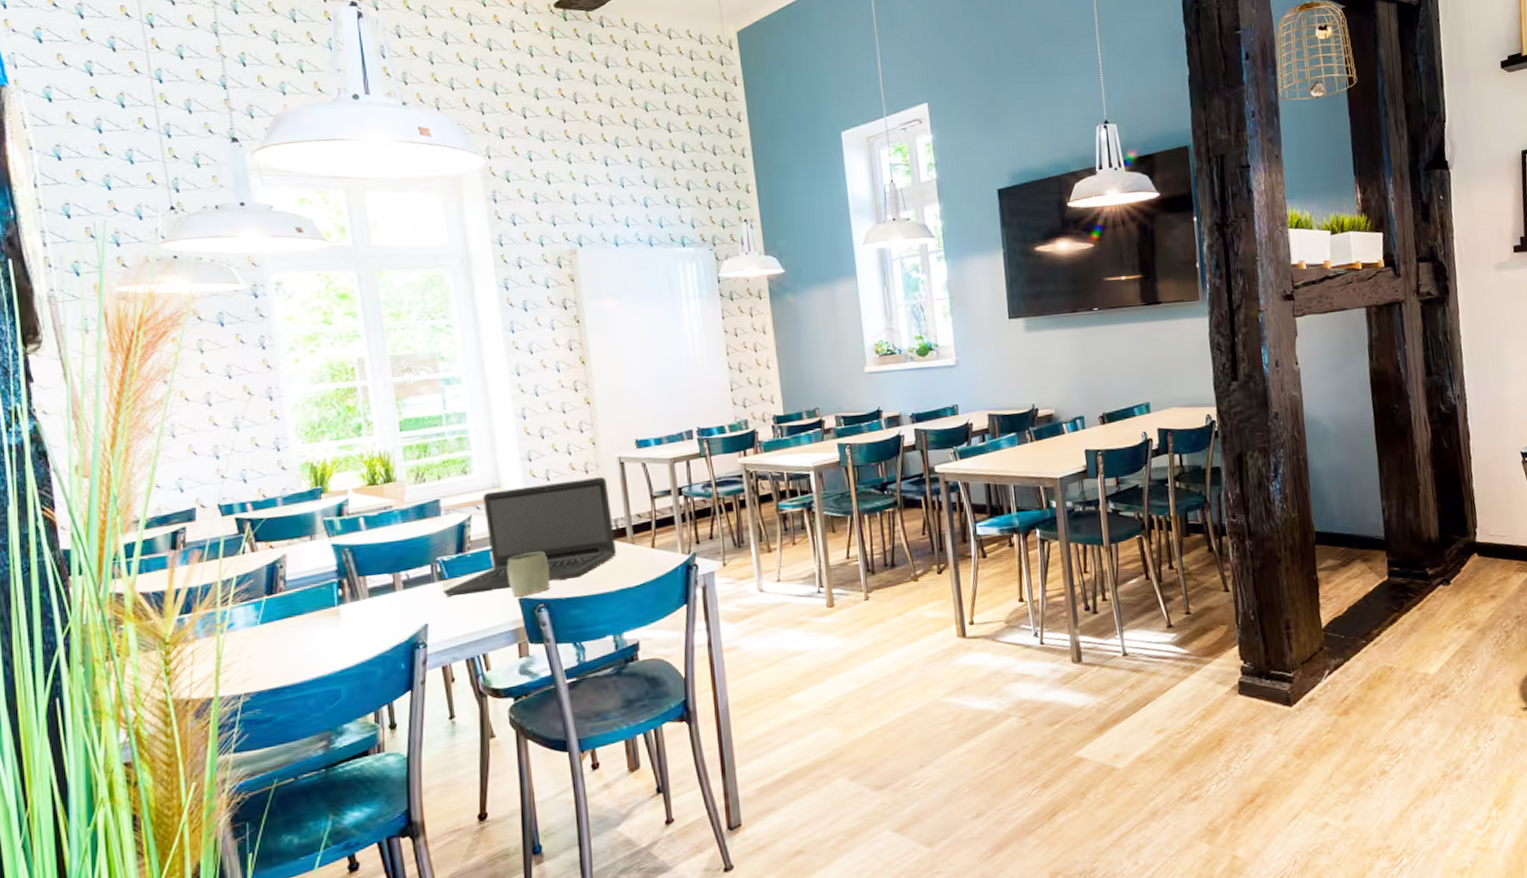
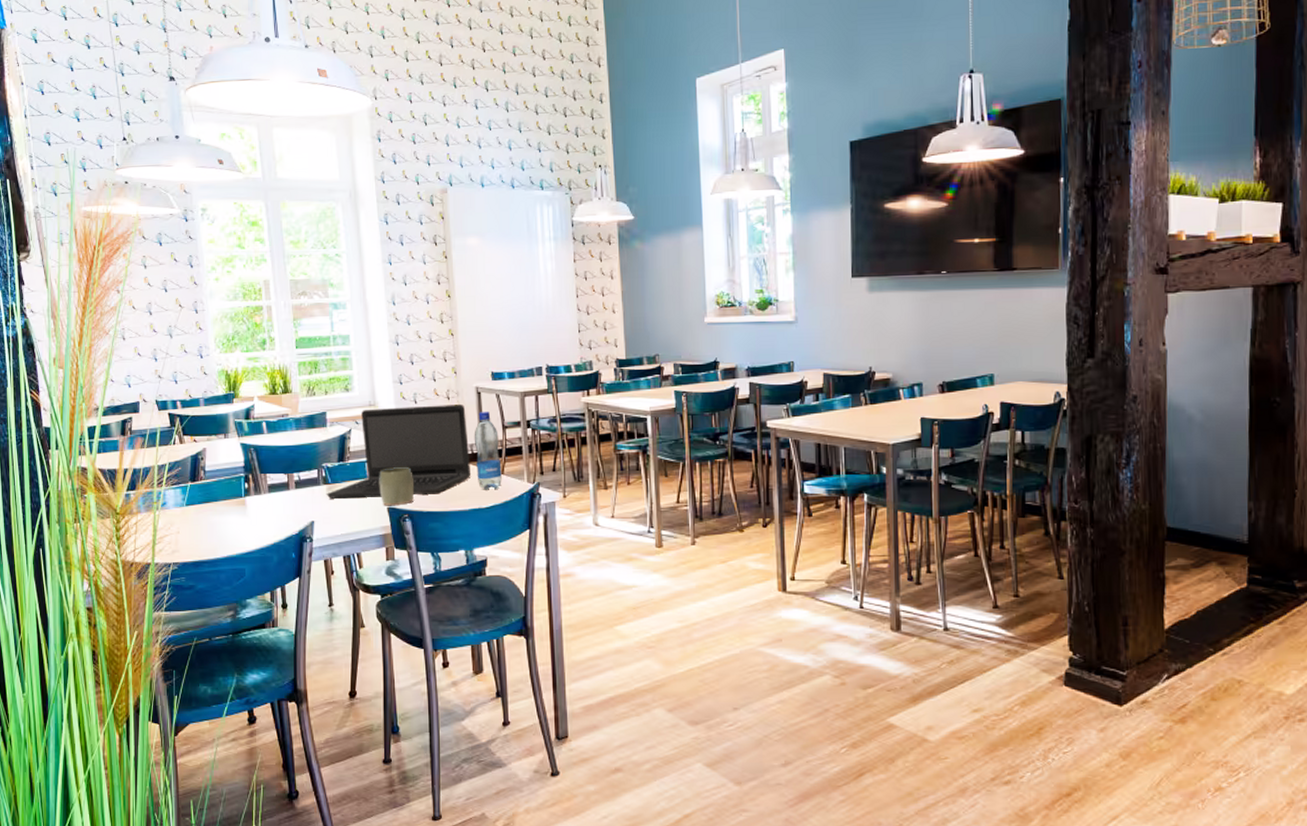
bottle: none [618,482,653,567] -> present [474,412,502,490]

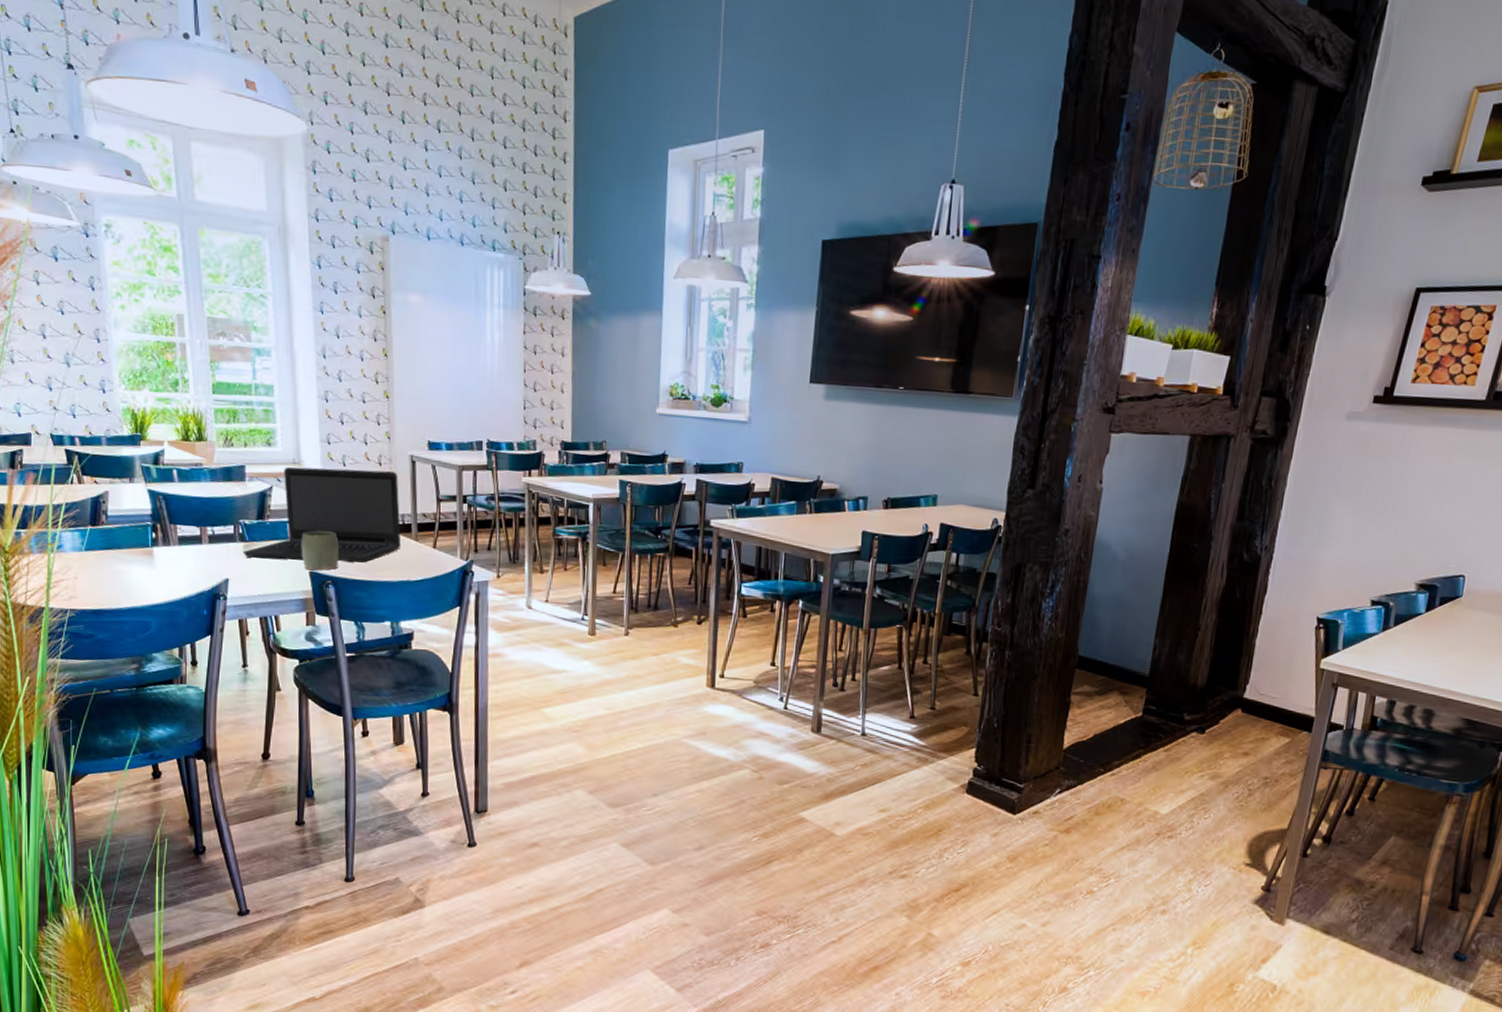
bottle: present [474,412,502,490] -> none [405,482,434,563]

